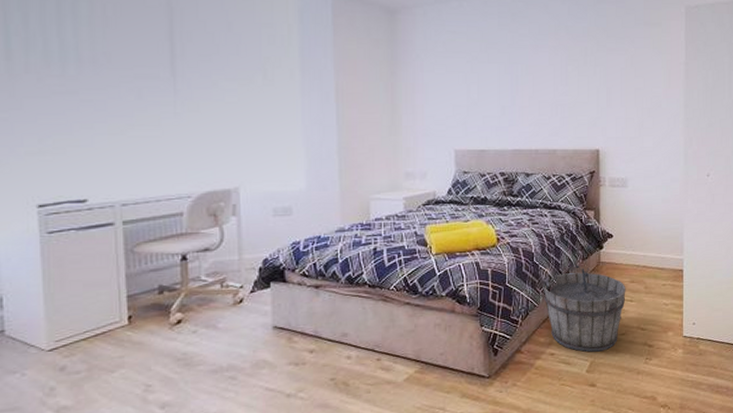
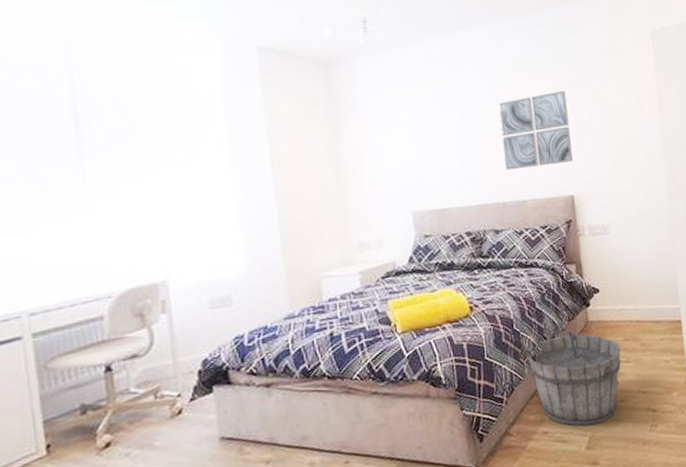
wall art: none [540,54,602,121] -> present [498,90,573,170]

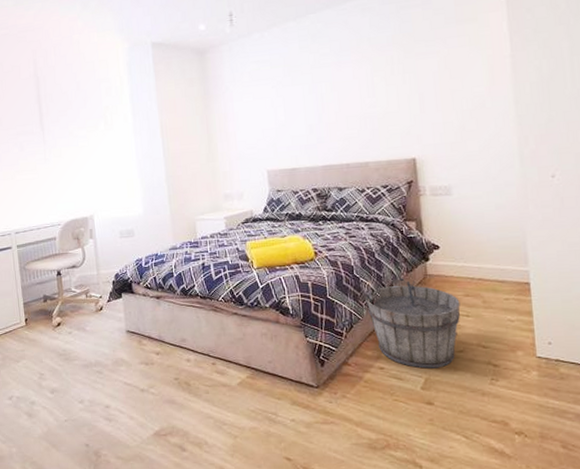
wall art: present [498,90,573,170] -> none [344,61,416,136]

